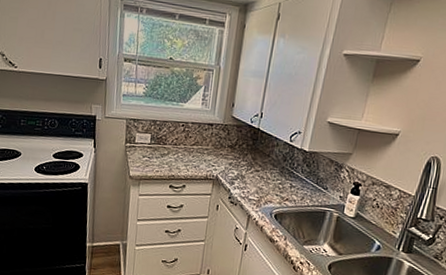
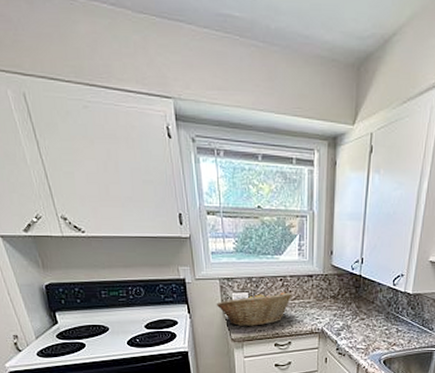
fruit basket: none [120,134,192,167] -> present [216,292,292,326]

